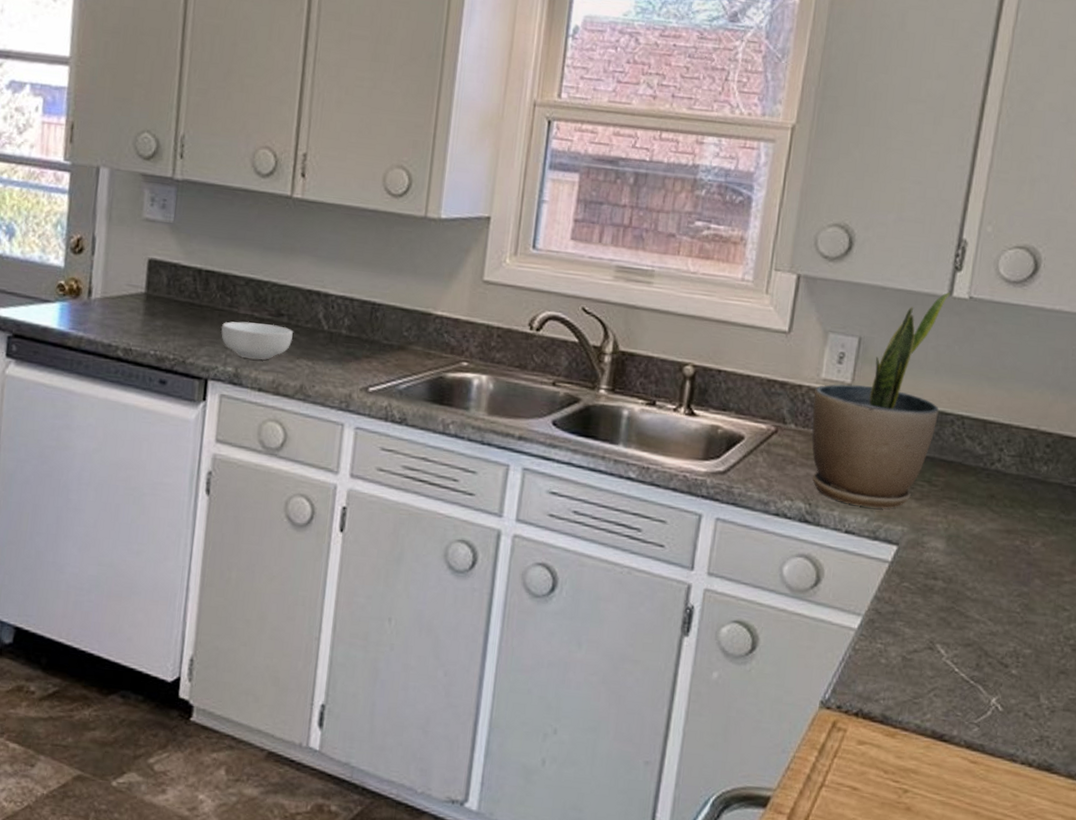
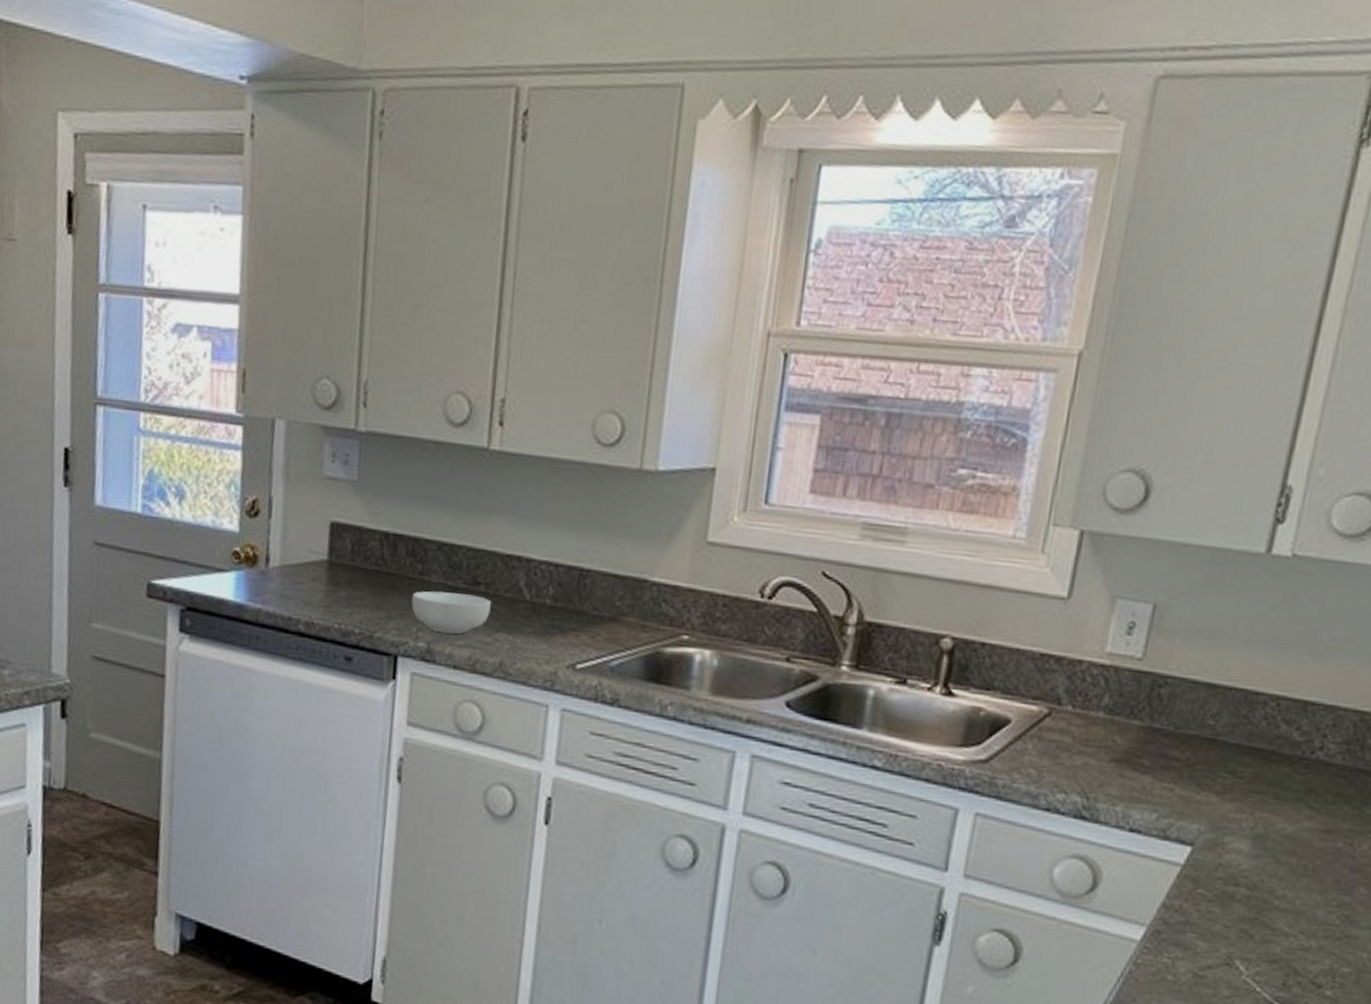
potted plant: present [811,292,951,509] -> none [1092,549,1269,804]

